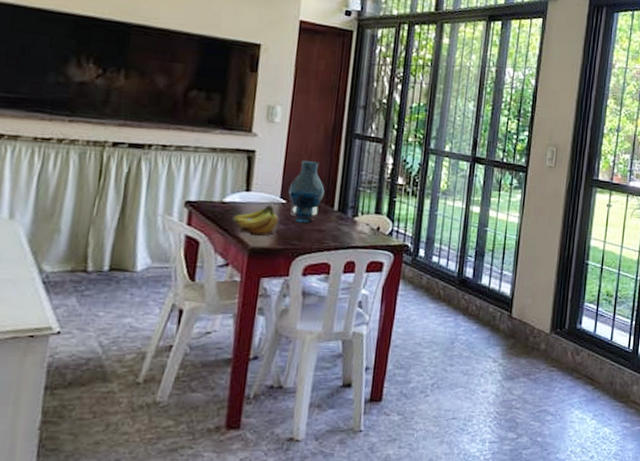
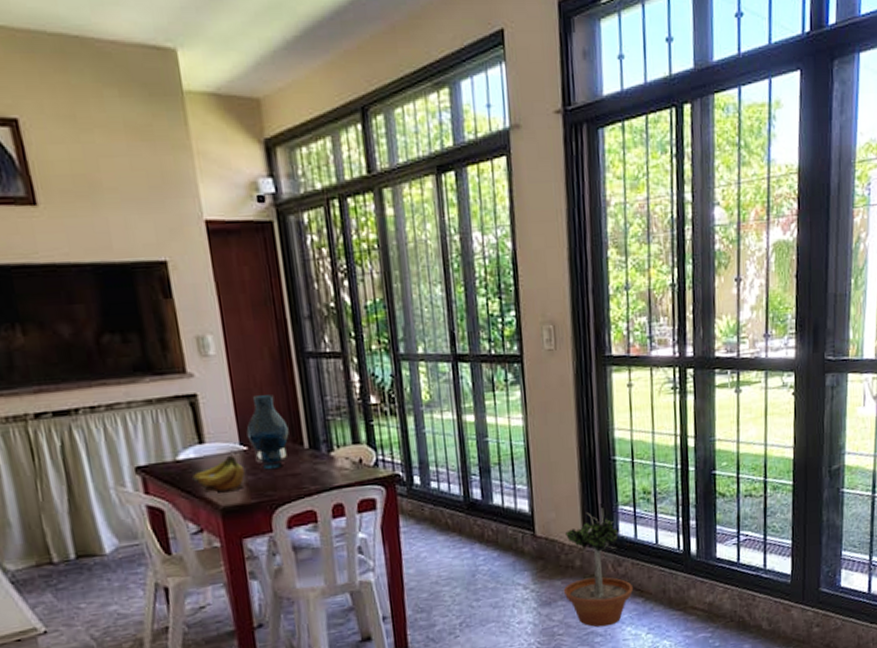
potted tree: none [526,302,587,407] -> present [563,508,634,627]

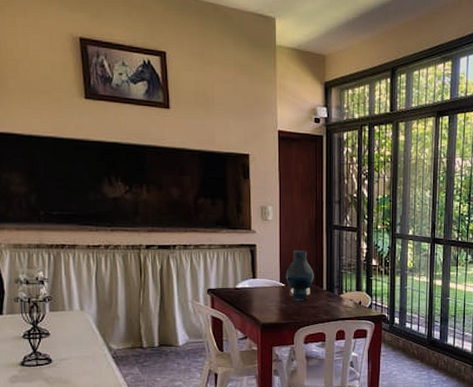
fruit: present [191,454,246,493] -> none [244,288,281,314]

